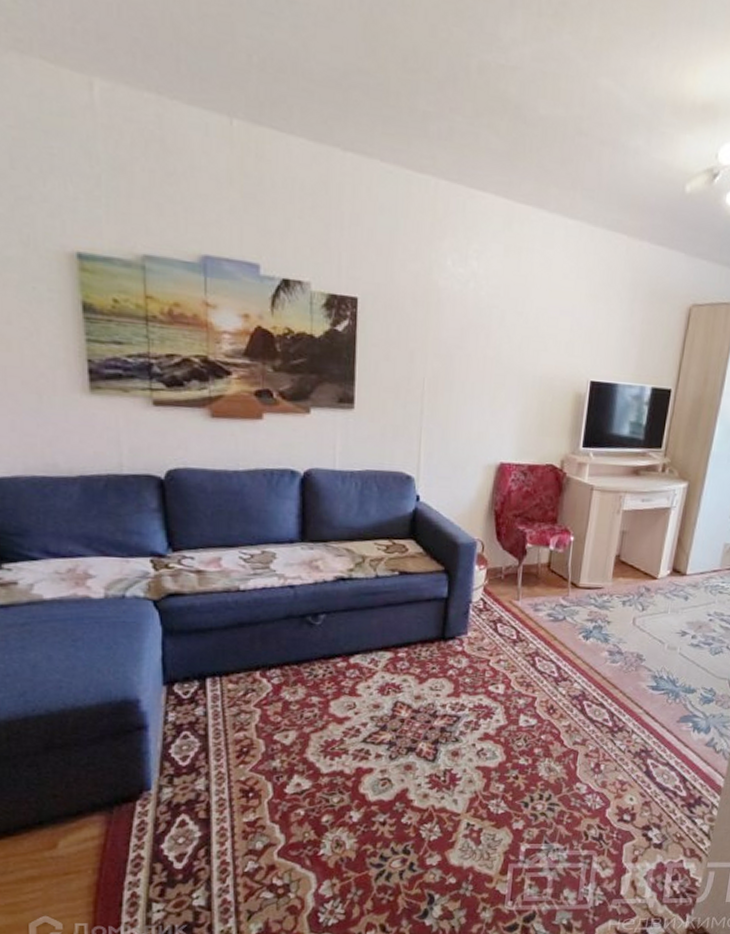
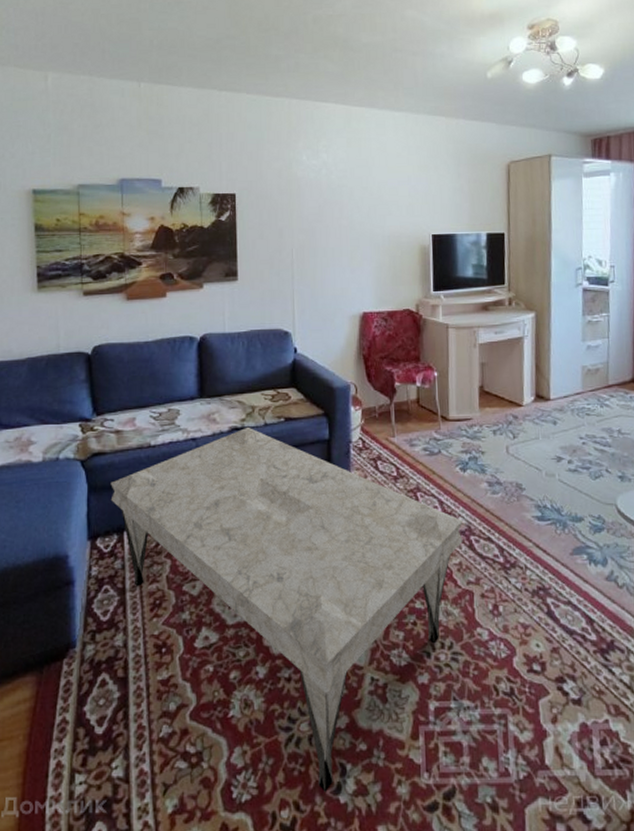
coffee table: none [190,577,579,917] -> present [110,426,463,792]

